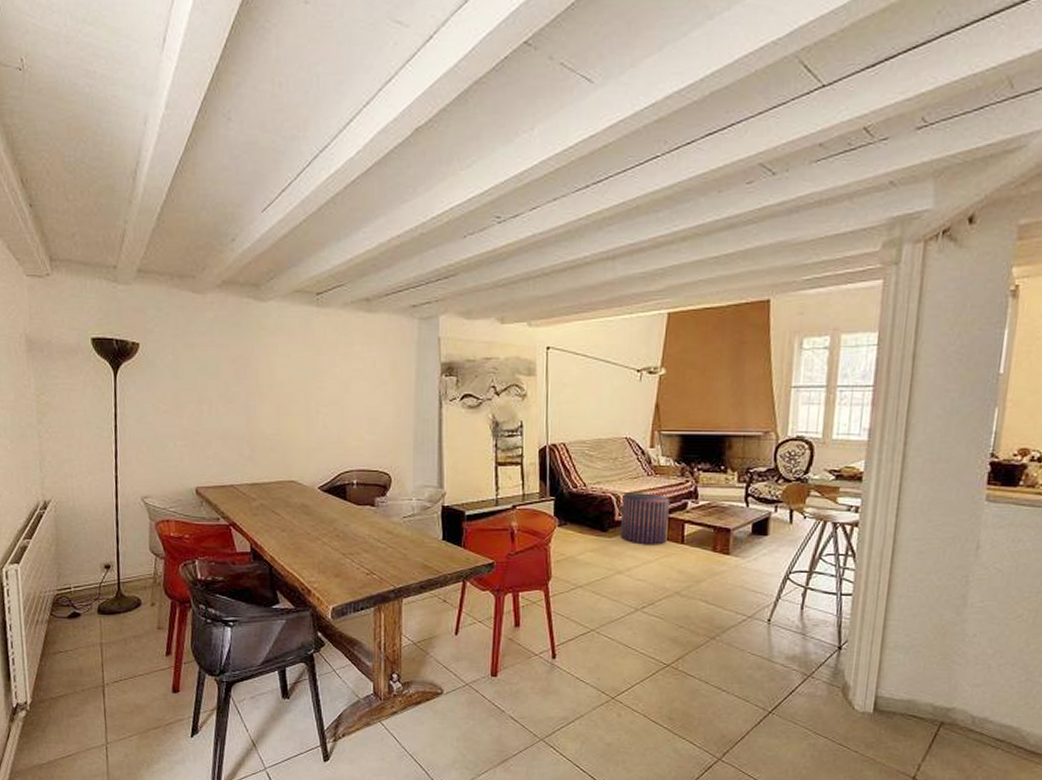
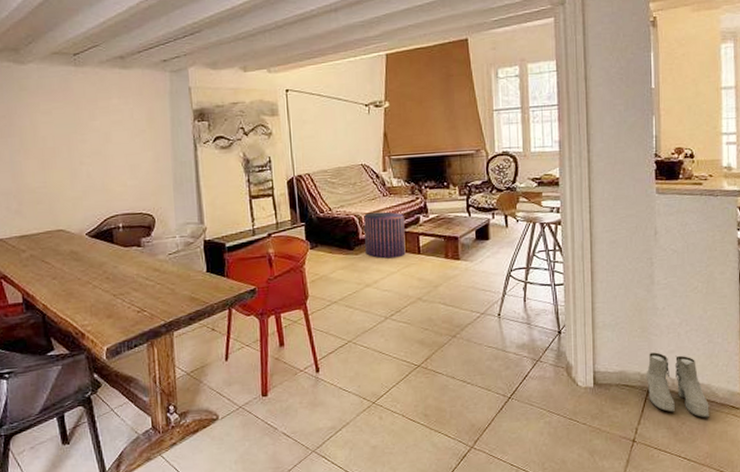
boots: none [939,683,1016,765] -> present [646,352,709,418]

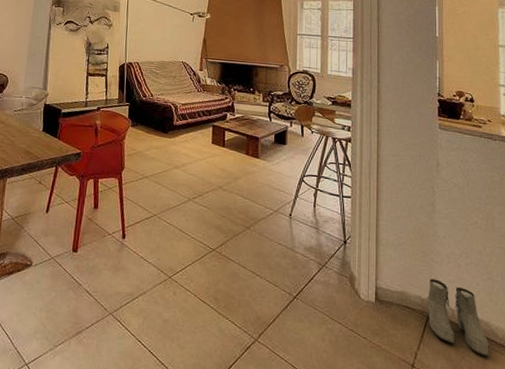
pouf: present [364,211,406,259] -> none [178,103,214,147]

